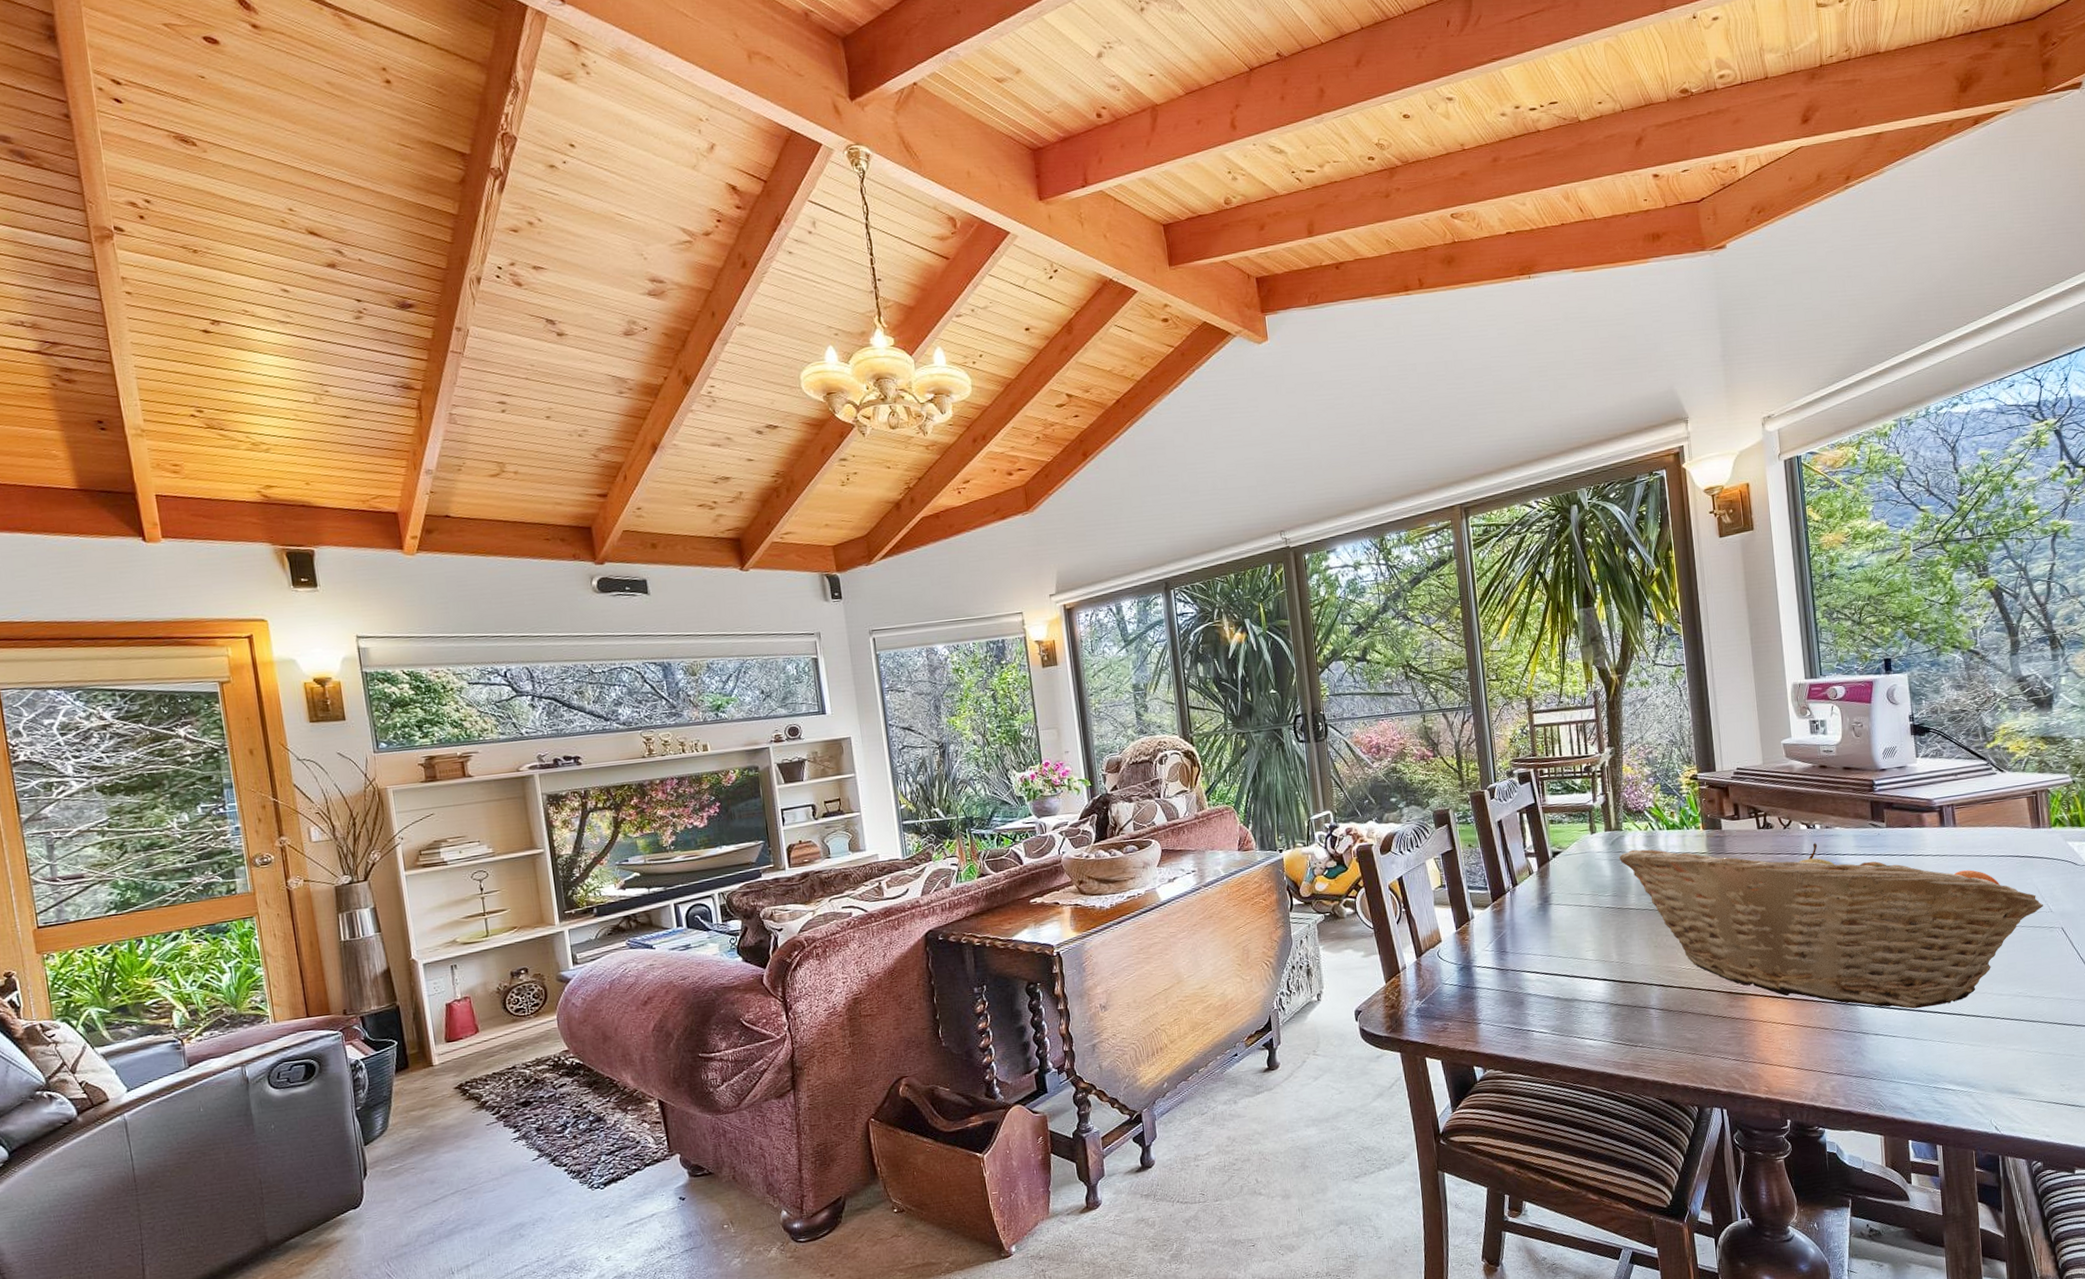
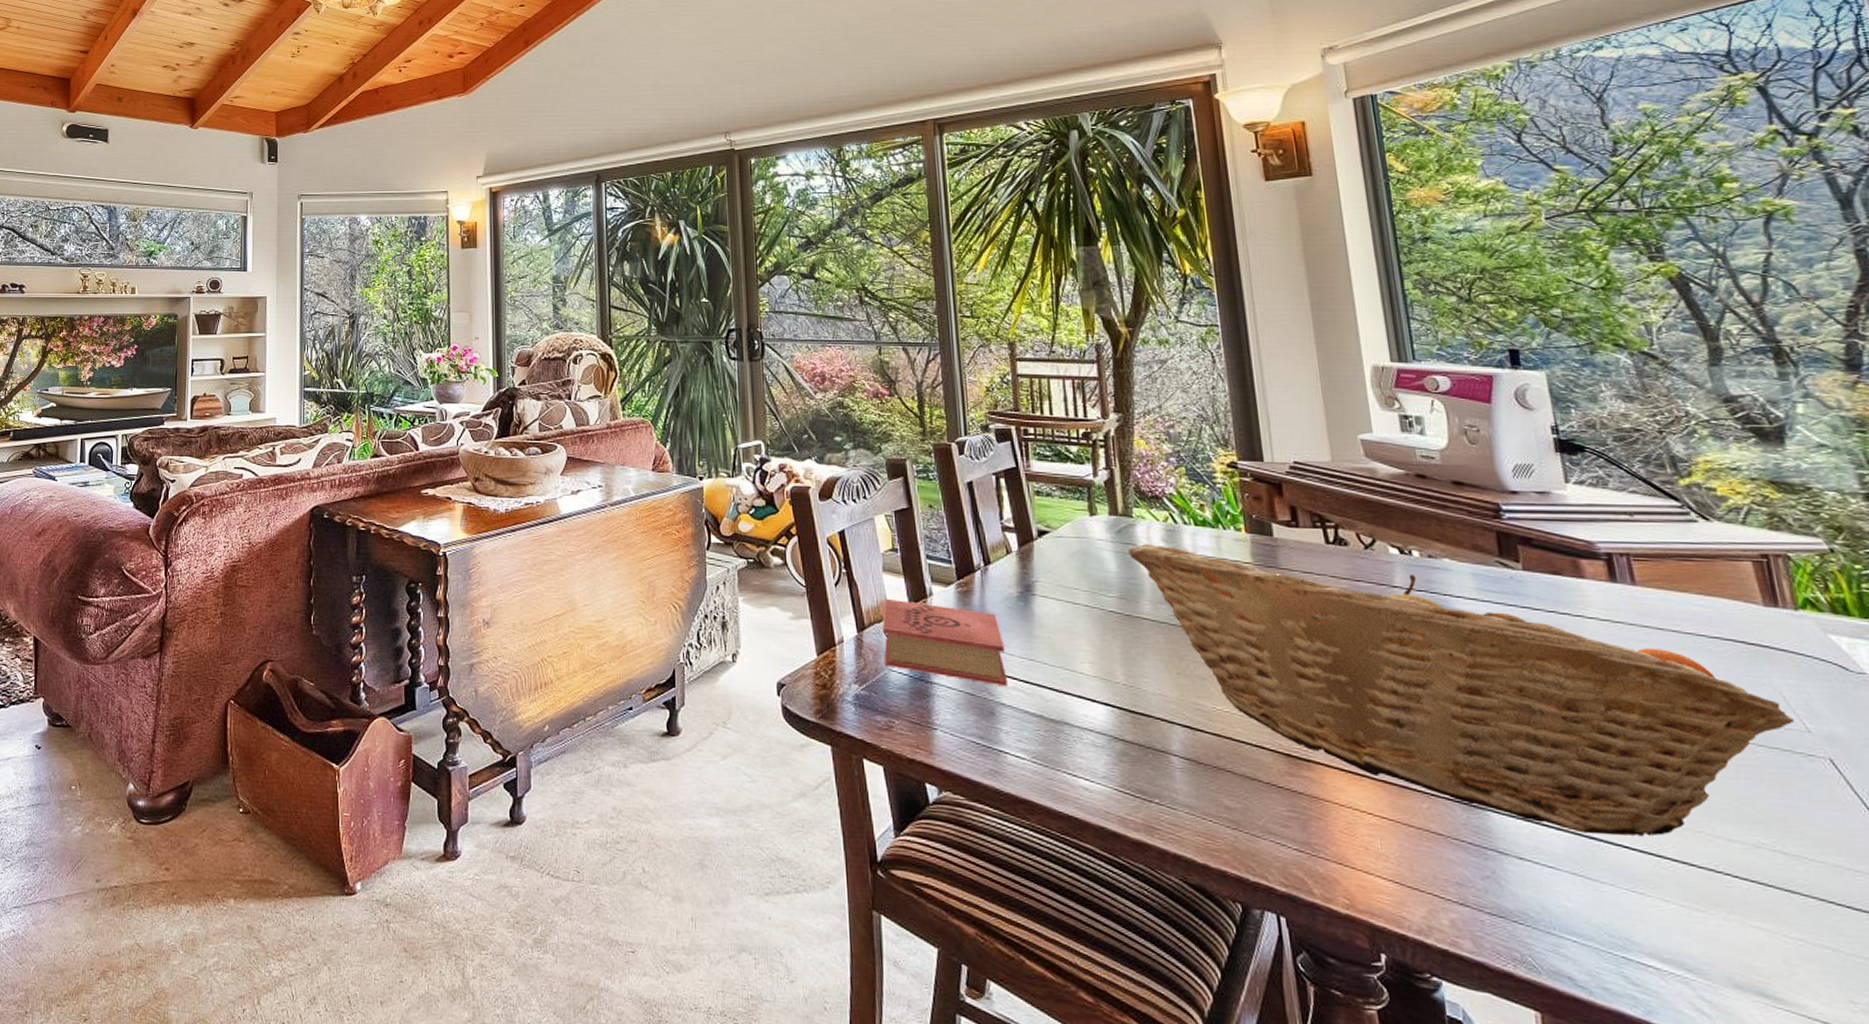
book: none [1435,924,1533,982] -> present [882,598,1008,687]

